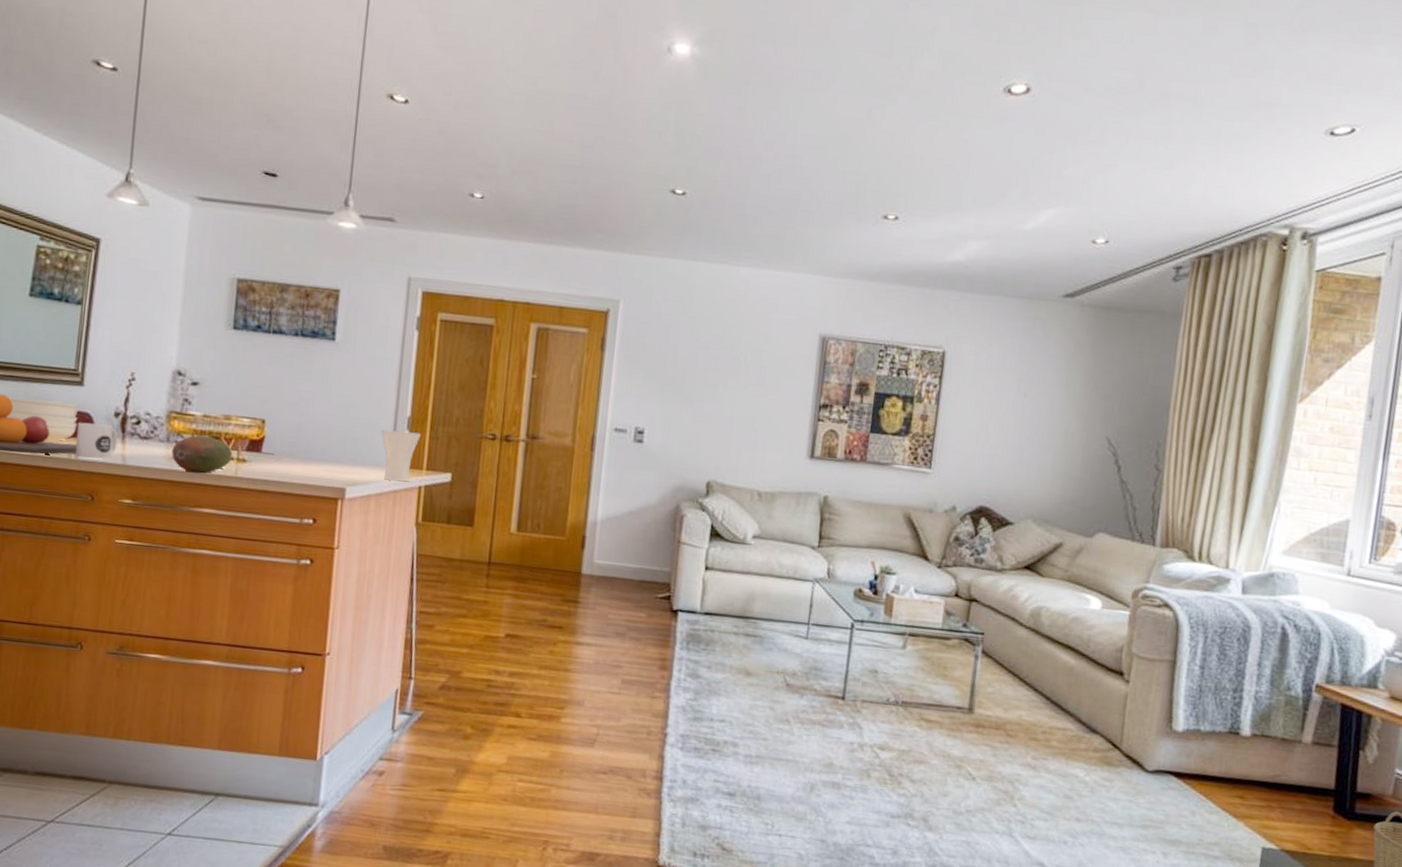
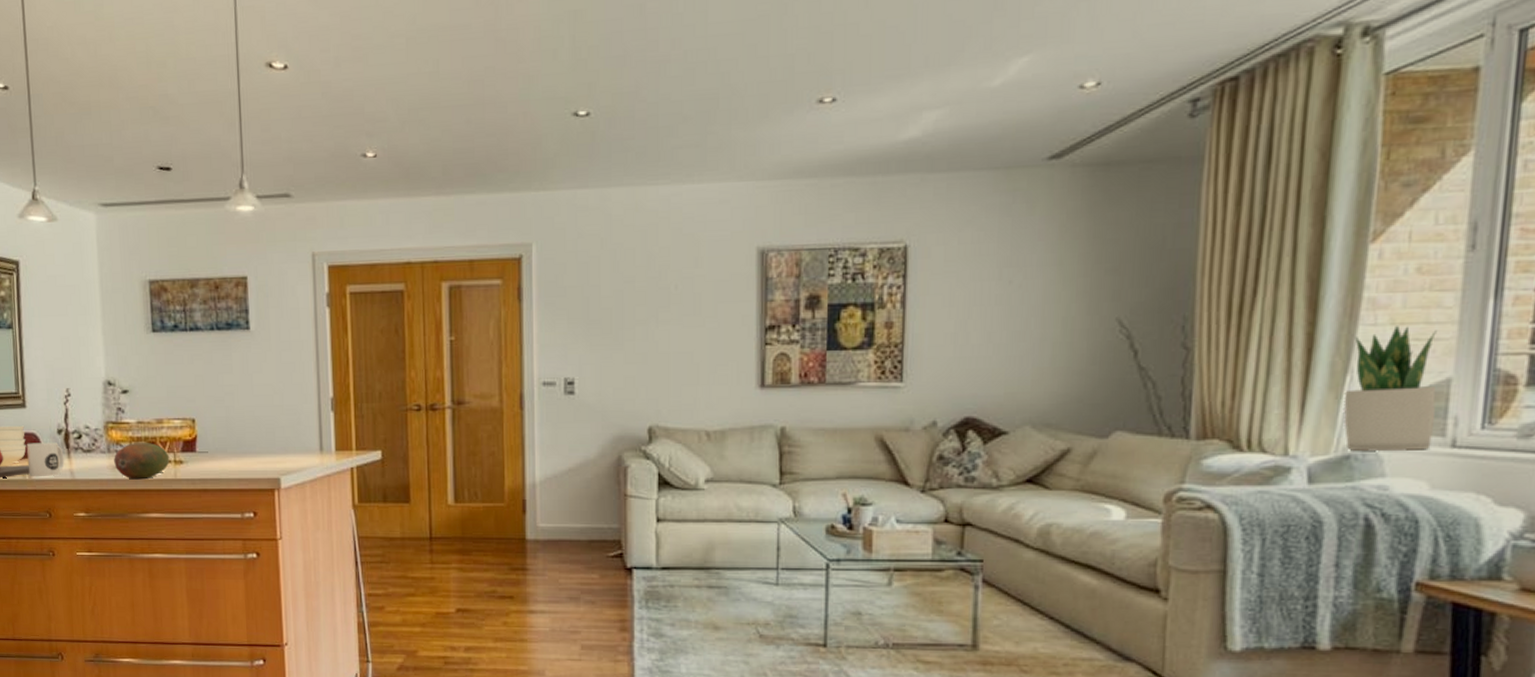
cup: present [380,429,421,482] -> none [305,413,346,465]
planter: none [1271,472,1342,576] -> present [1343,326,1437,452]

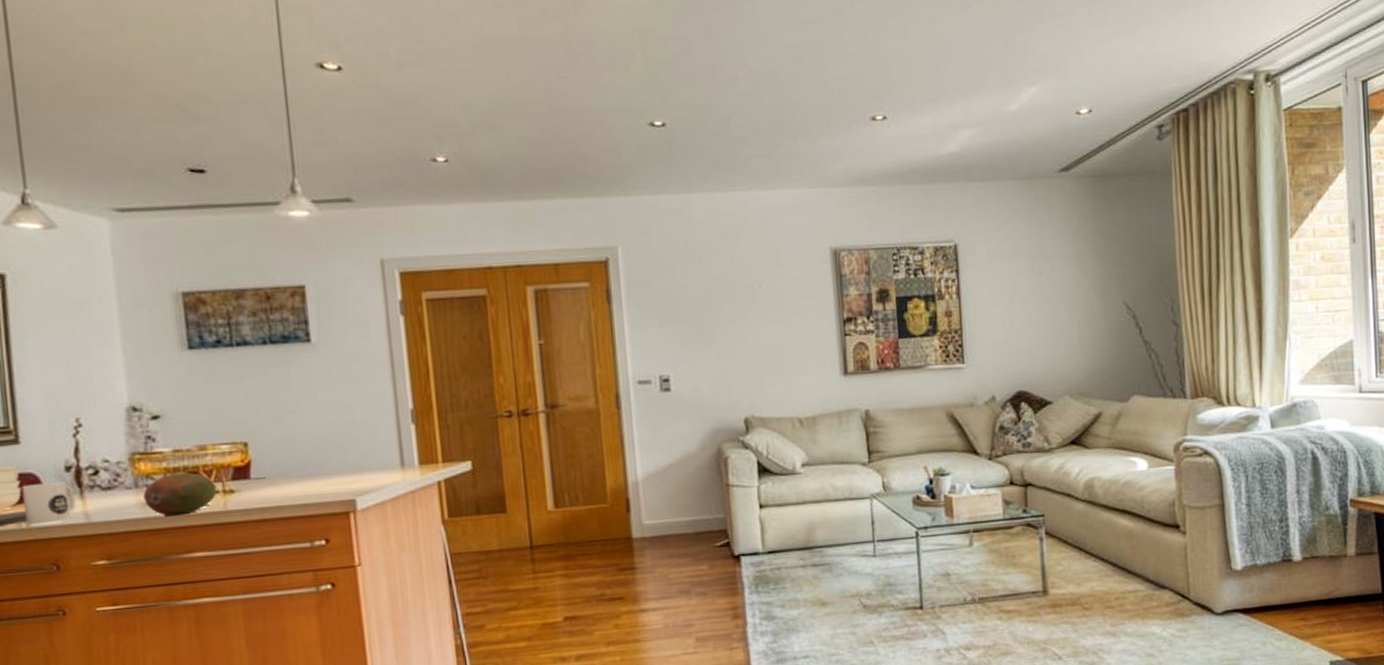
planter: present [1343,326,1437,452] -> none [1286,301,1347,401]

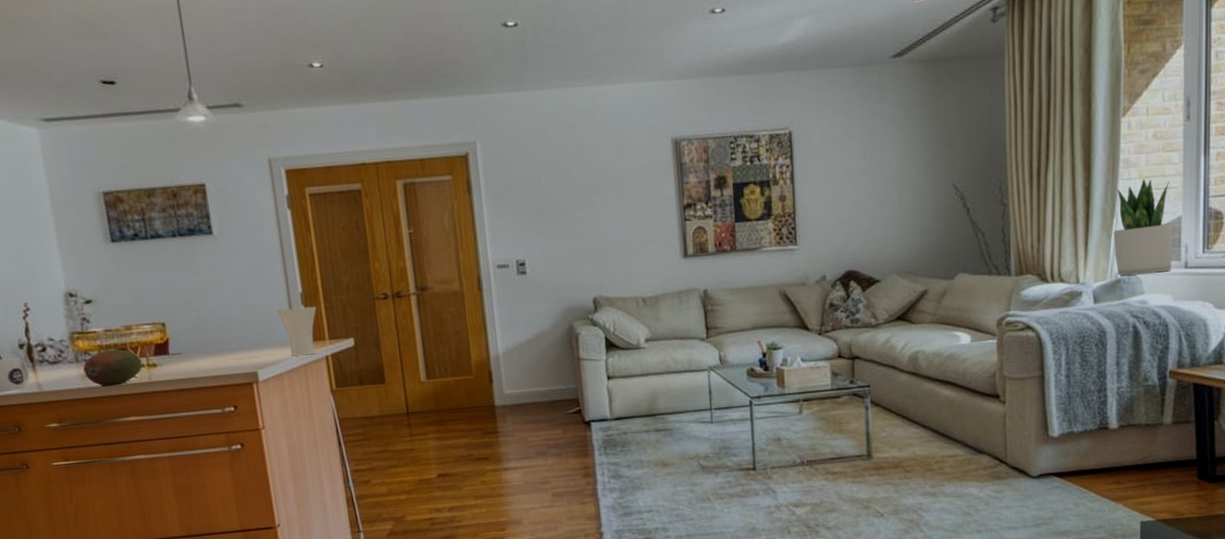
cup: none [382,424,429,482] -> present [276,306,317,356]
planter: none [1286,301,1347,401] -> present [1113,179,1173,277]

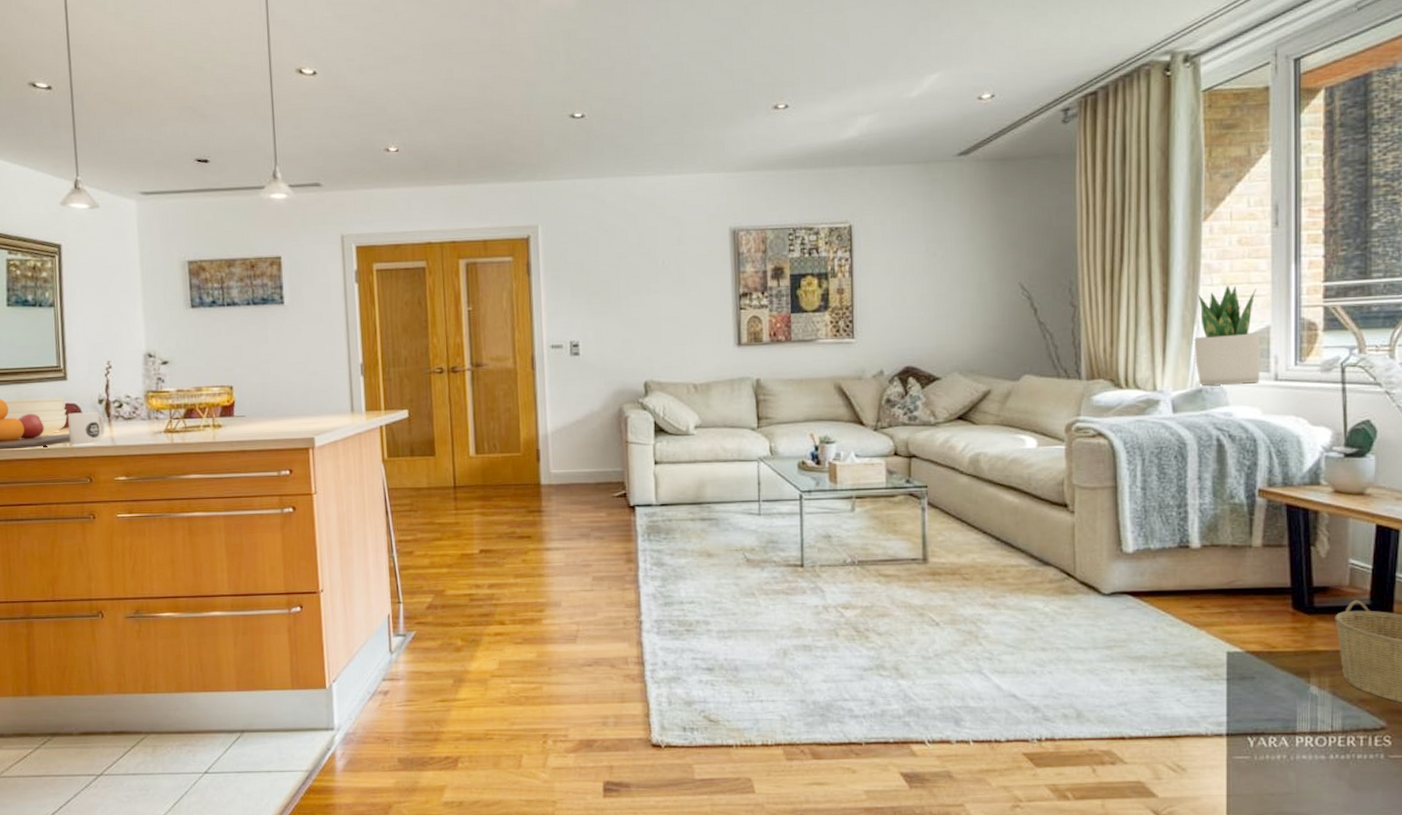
fruit: present [83,349,143,387] -> none [154,408,209,444]
cup: present [276,306,317,356] -> none [337,377,375,425]

